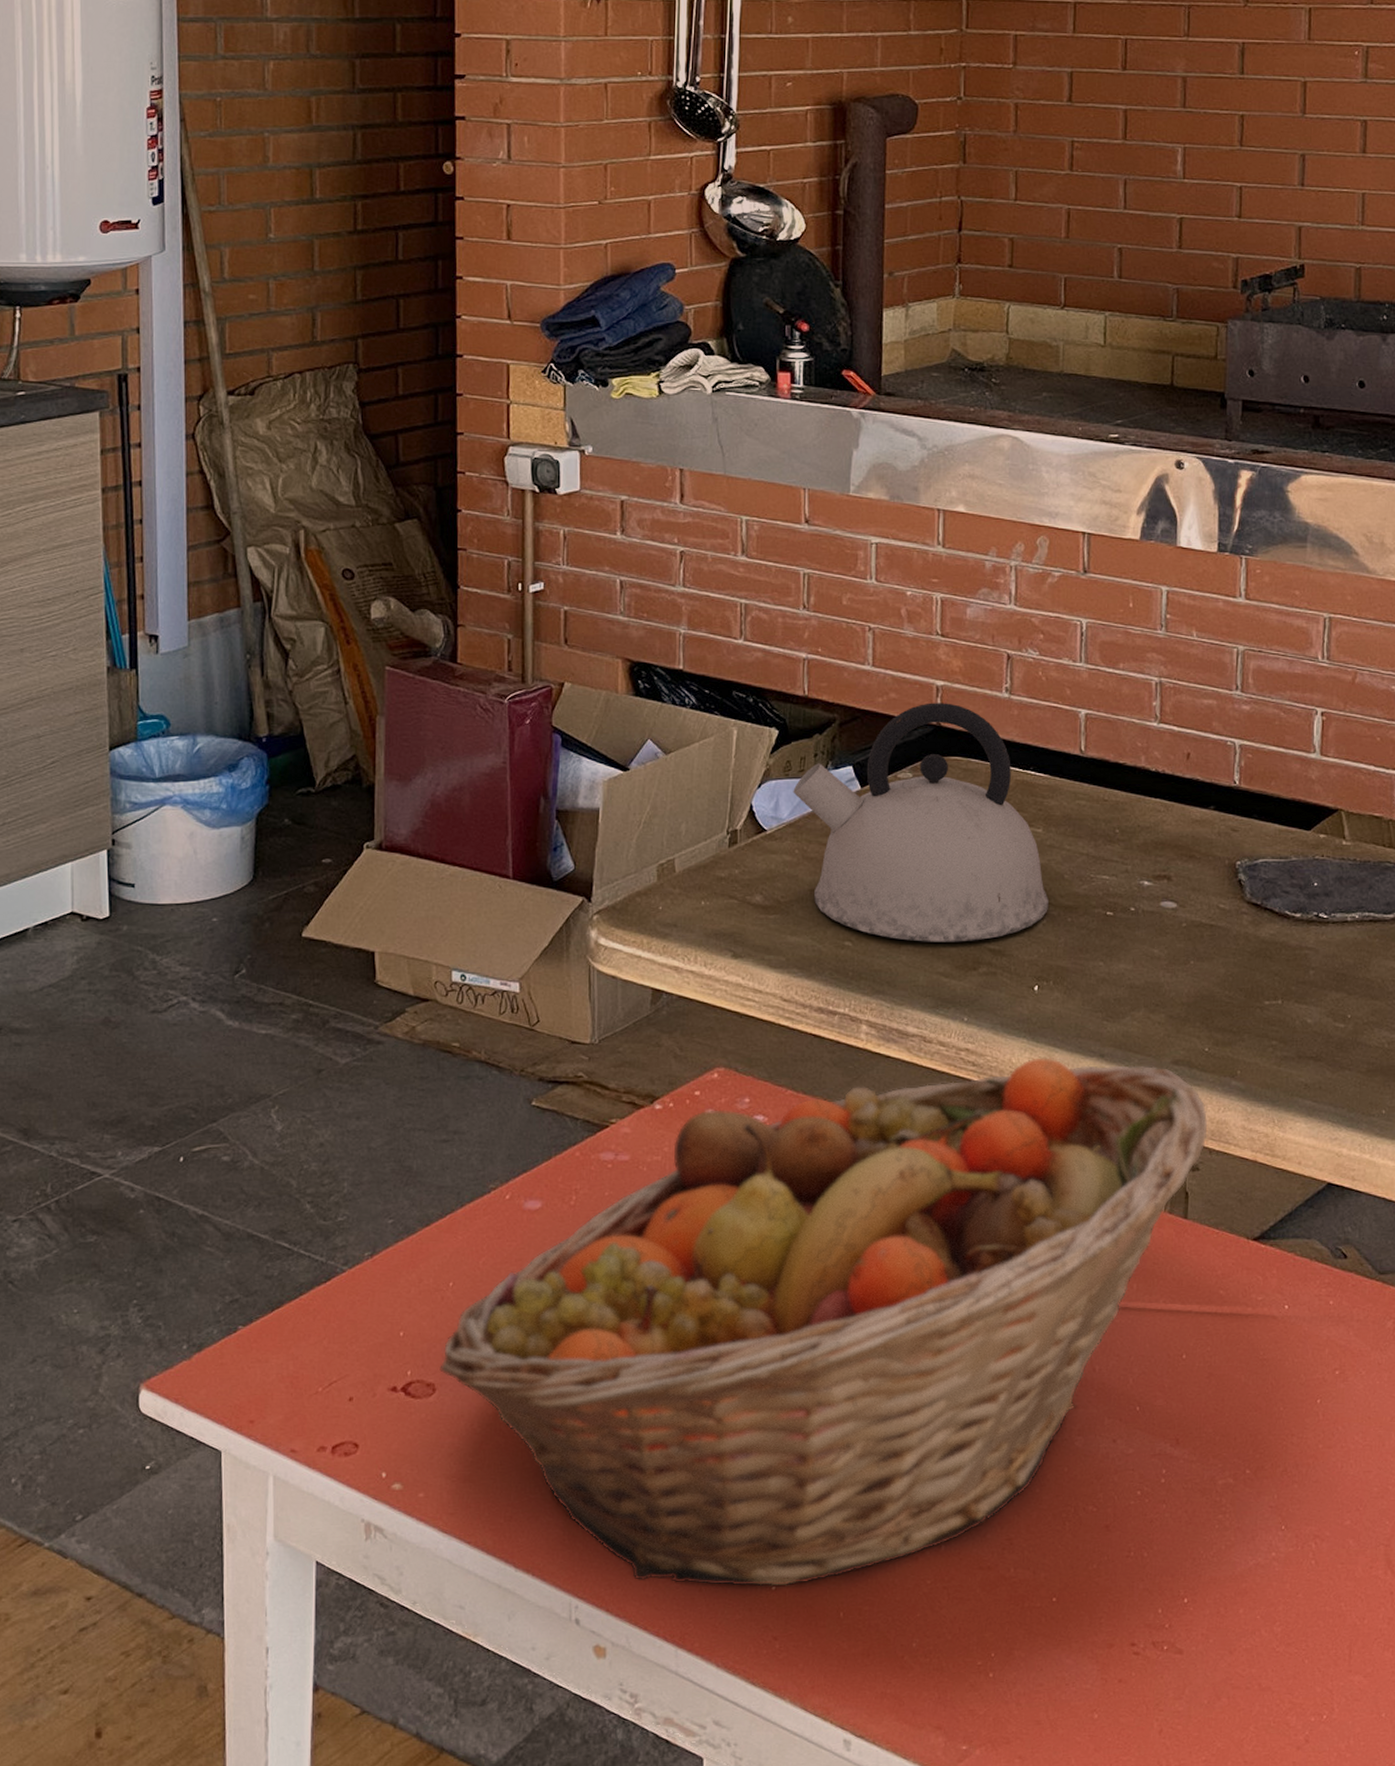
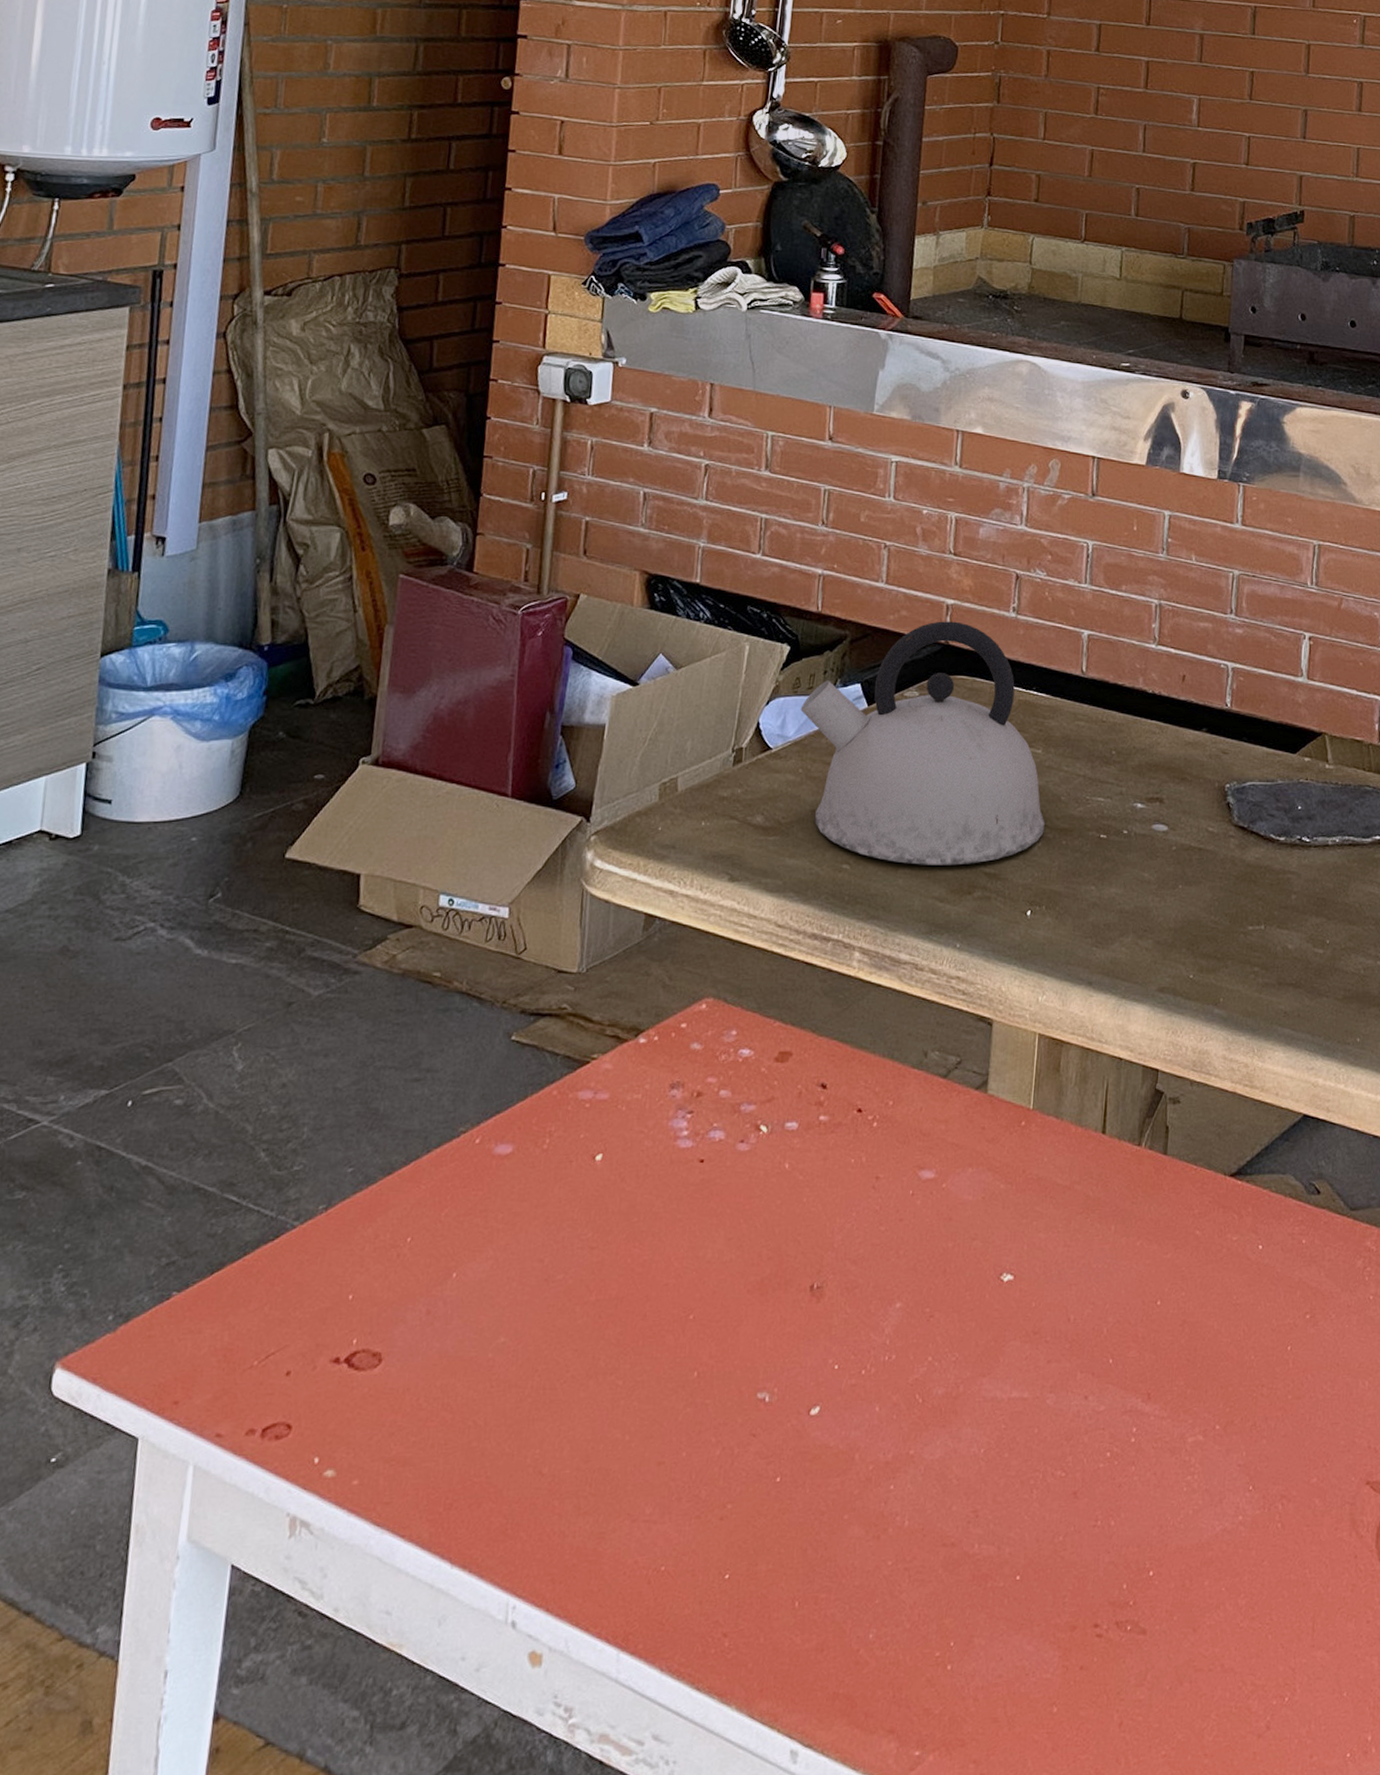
fruit basket: present [439,1058,1208,1587] -> none [388,986,1191,1576]

